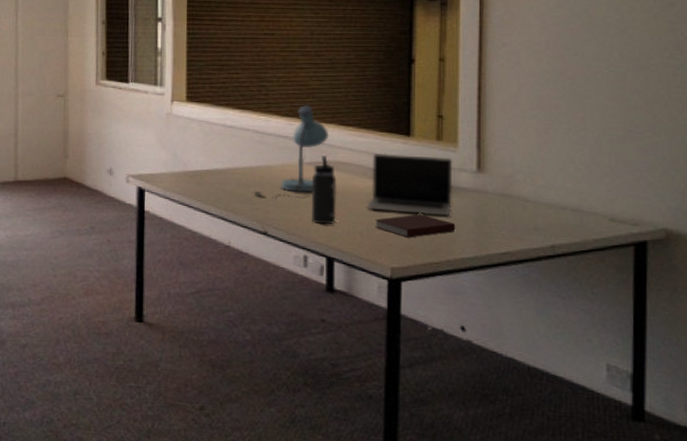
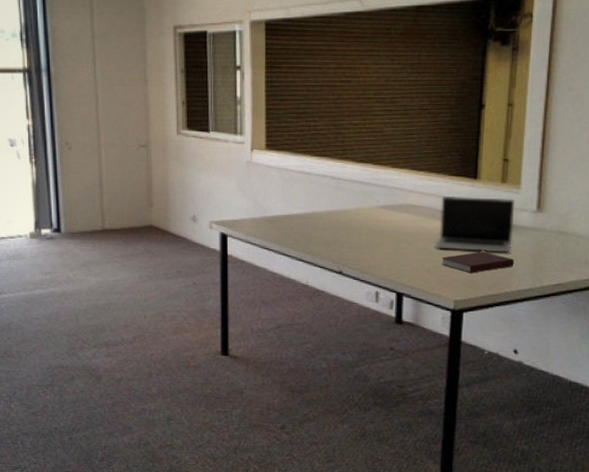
desk lamp: present [252,104,328,199] -> none [328,150,401,241]
thermos bottle: present [311,156,337,225] -> none [383,199,407,264]

